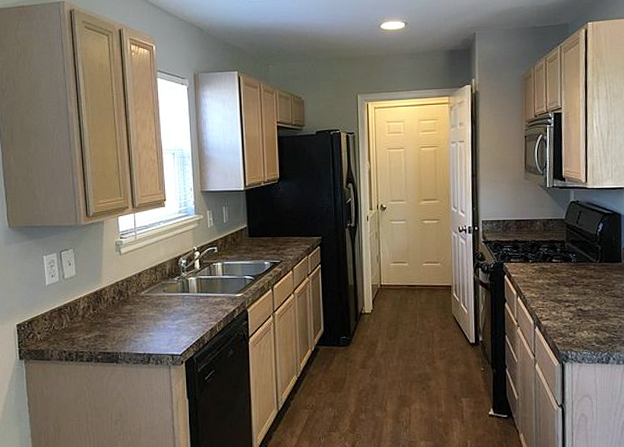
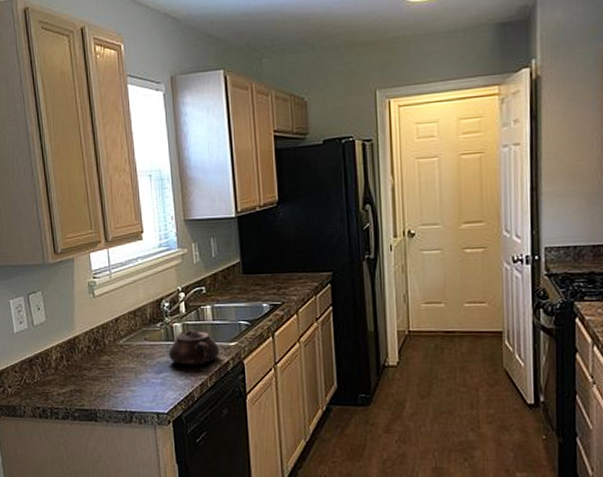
teapot: none [184,283,228,313] -> present [168,330,220,365]

